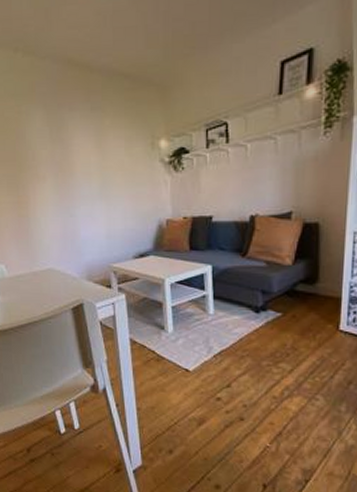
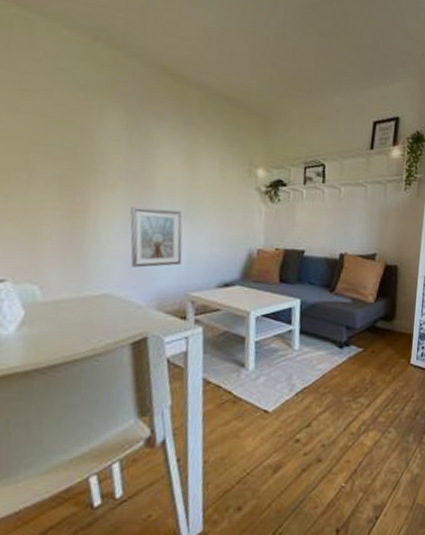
picture frame: none [59,192,103,245] -> present [130,207,183,268]

